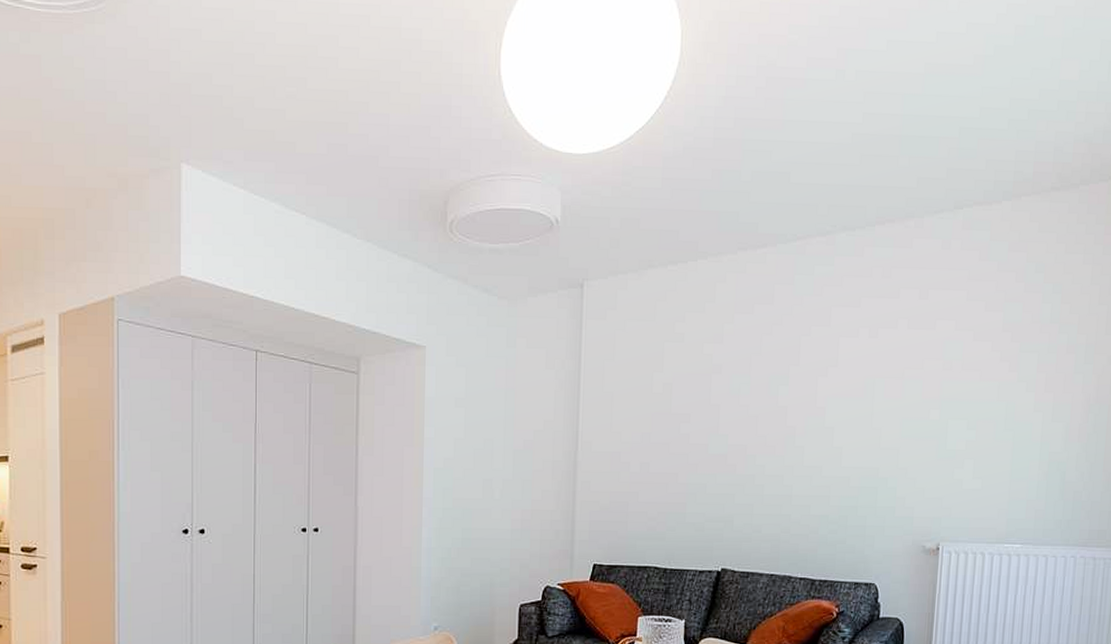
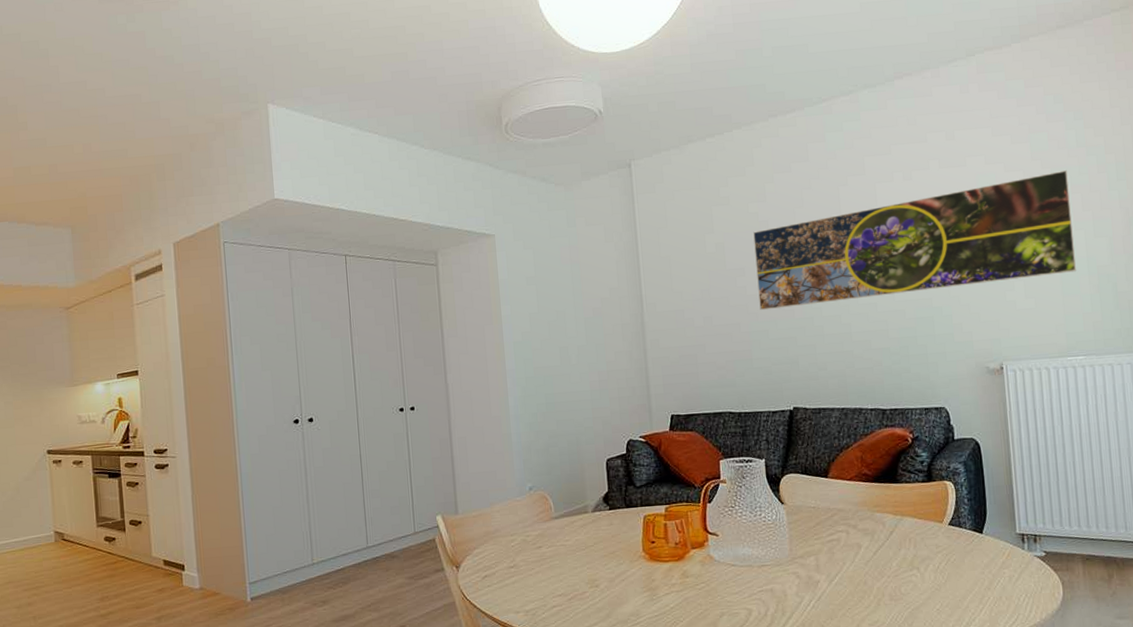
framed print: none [701,346,1036,462] -> present [753,169,1076,311]

